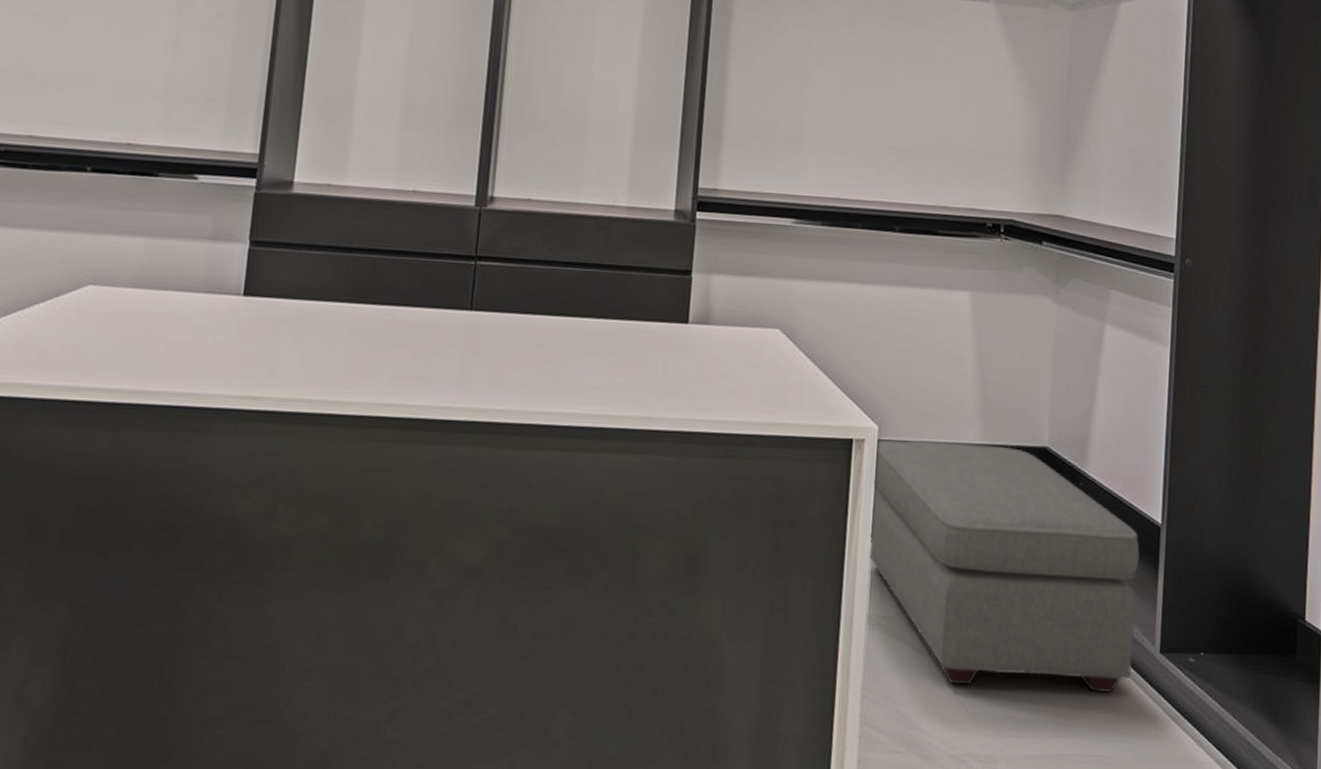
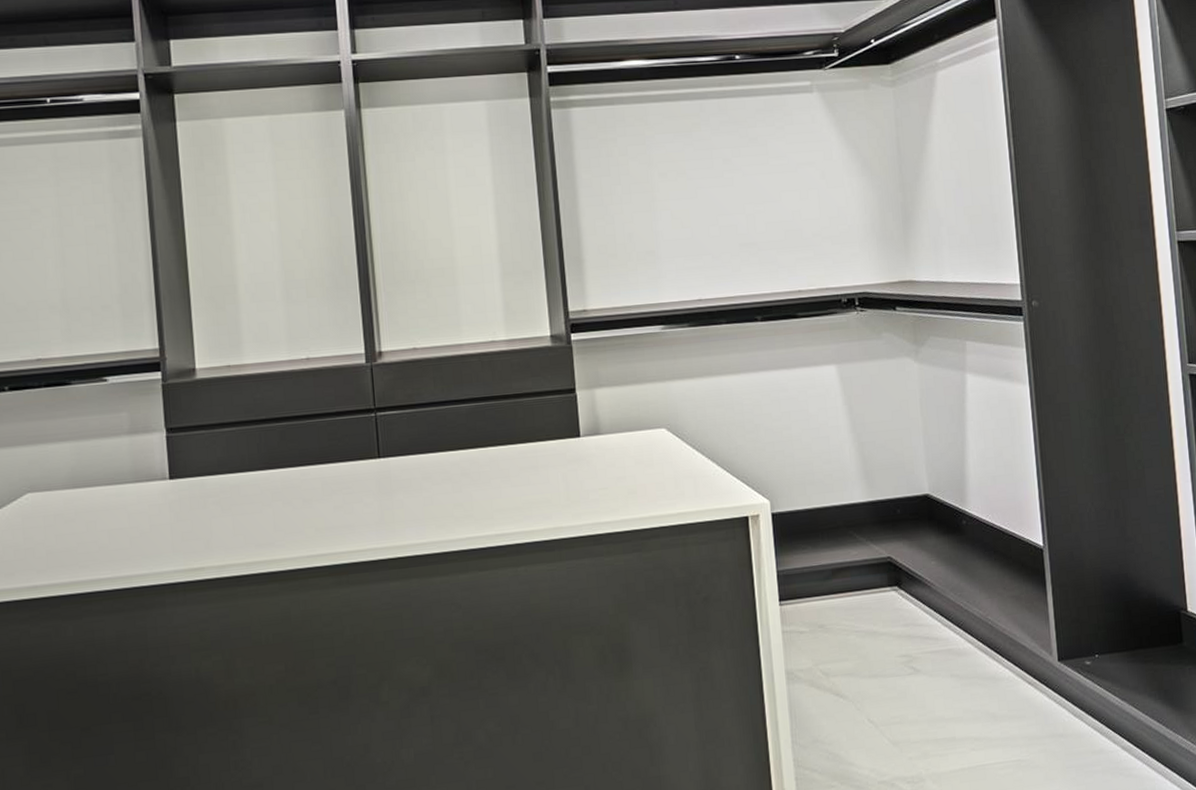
ottoman: present [868,439,1140,693] -> none [771,500,1034,719]

